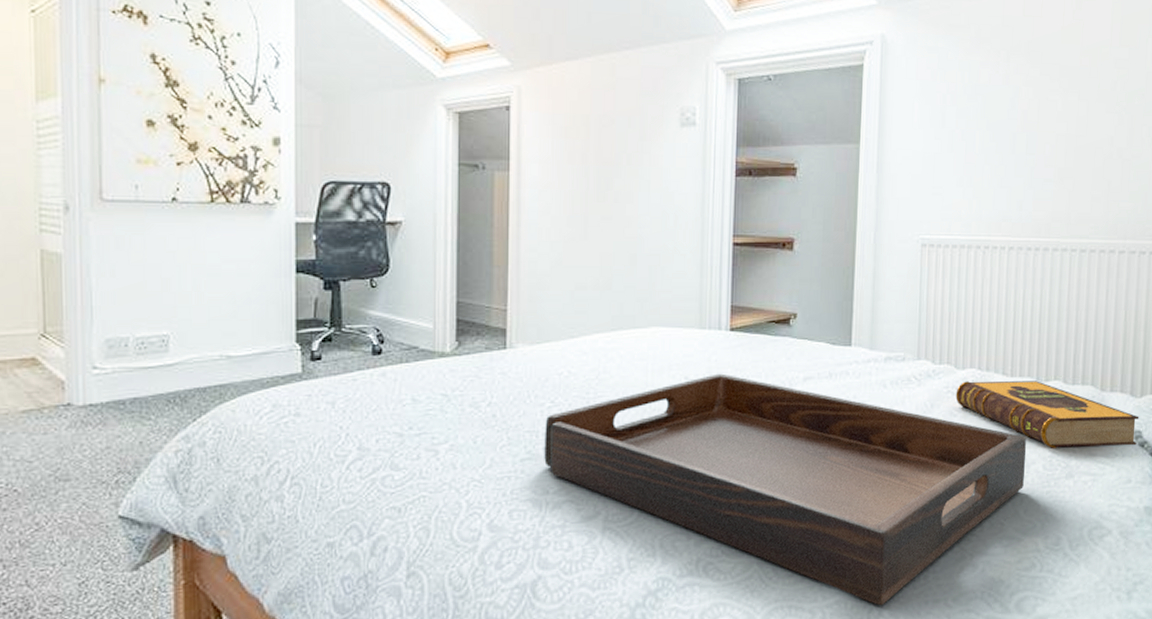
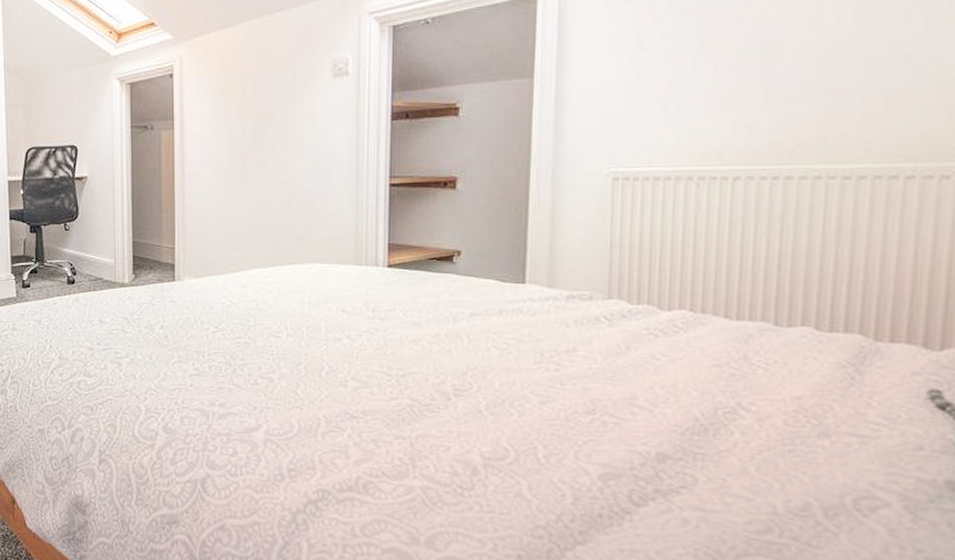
serving tray: present [544,373,1026,606] -> none [210,307,759,547]
hardback book: present [955,381,1139,448] -> none [659,323,938,407]

